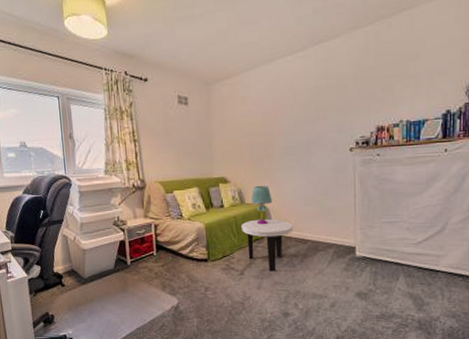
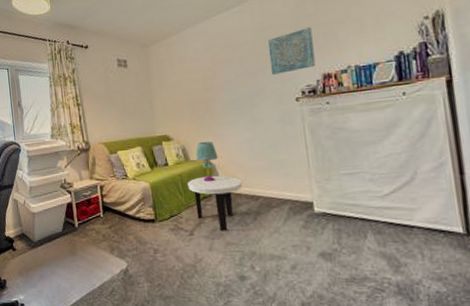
wall art: none [329,79,371,124] -> present [268,27,316,75]

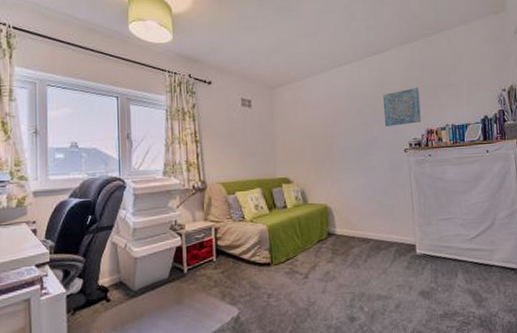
side table: present [187,175,243,231] -> none [304,218,356,274]
table lamp: present [195,141,218,182] -> none [313,185,335,225]

